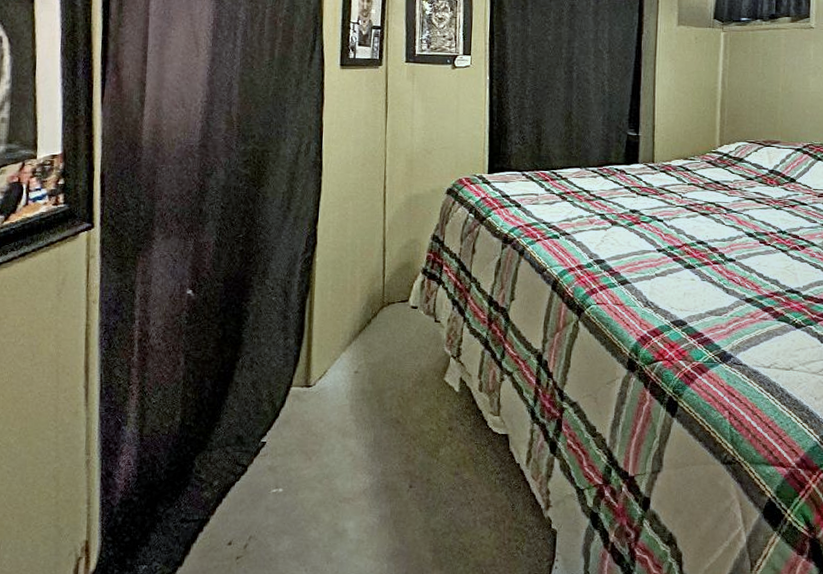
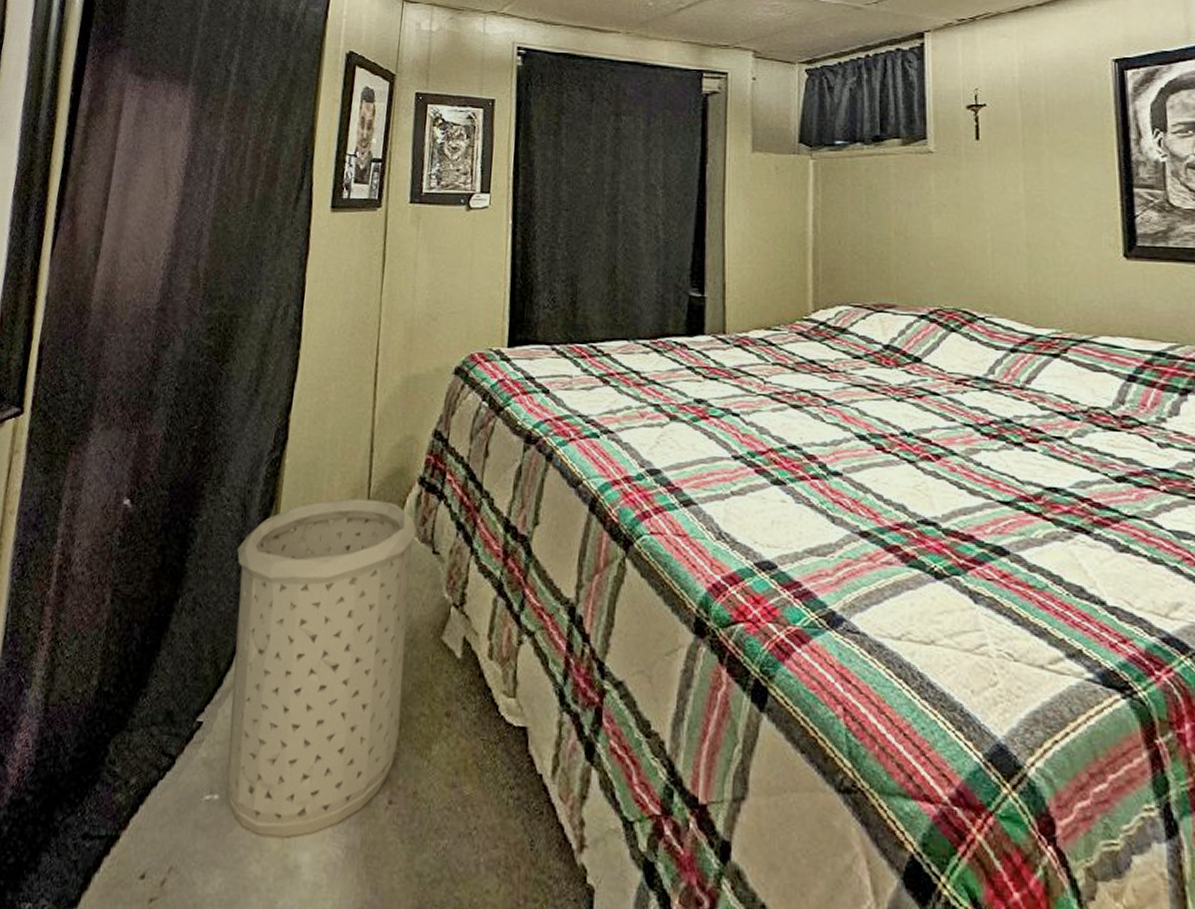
laundry basket: none [283,285,423,513] -> present [227,498,418,838]

